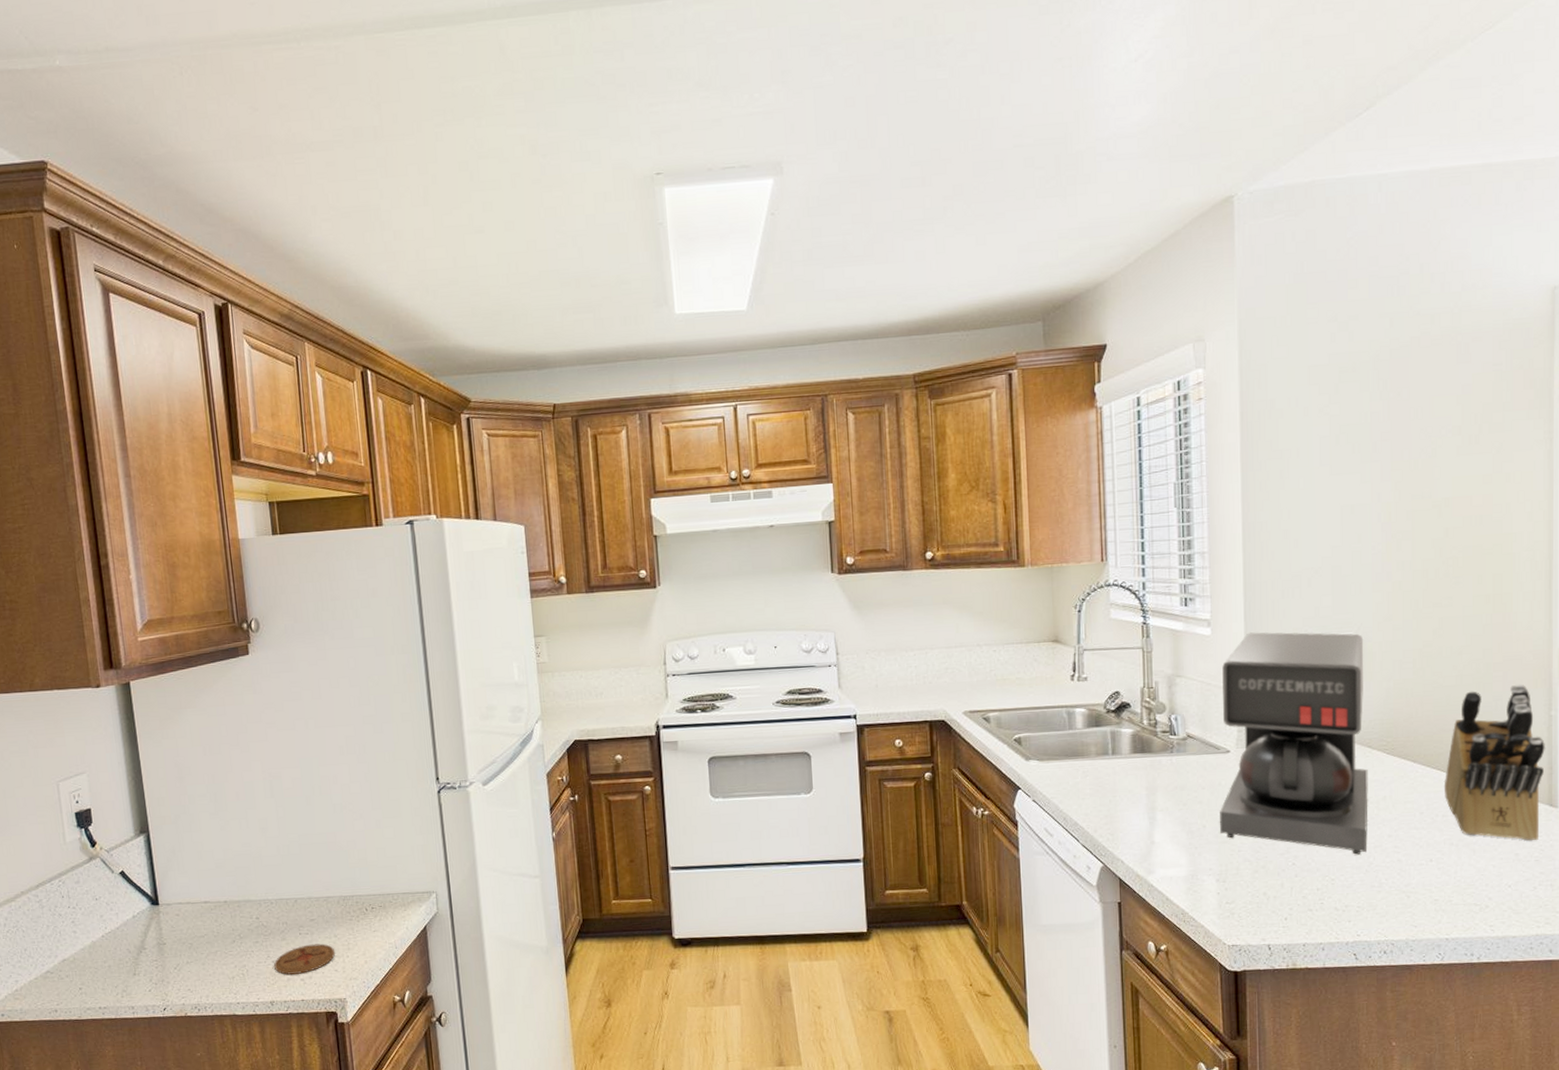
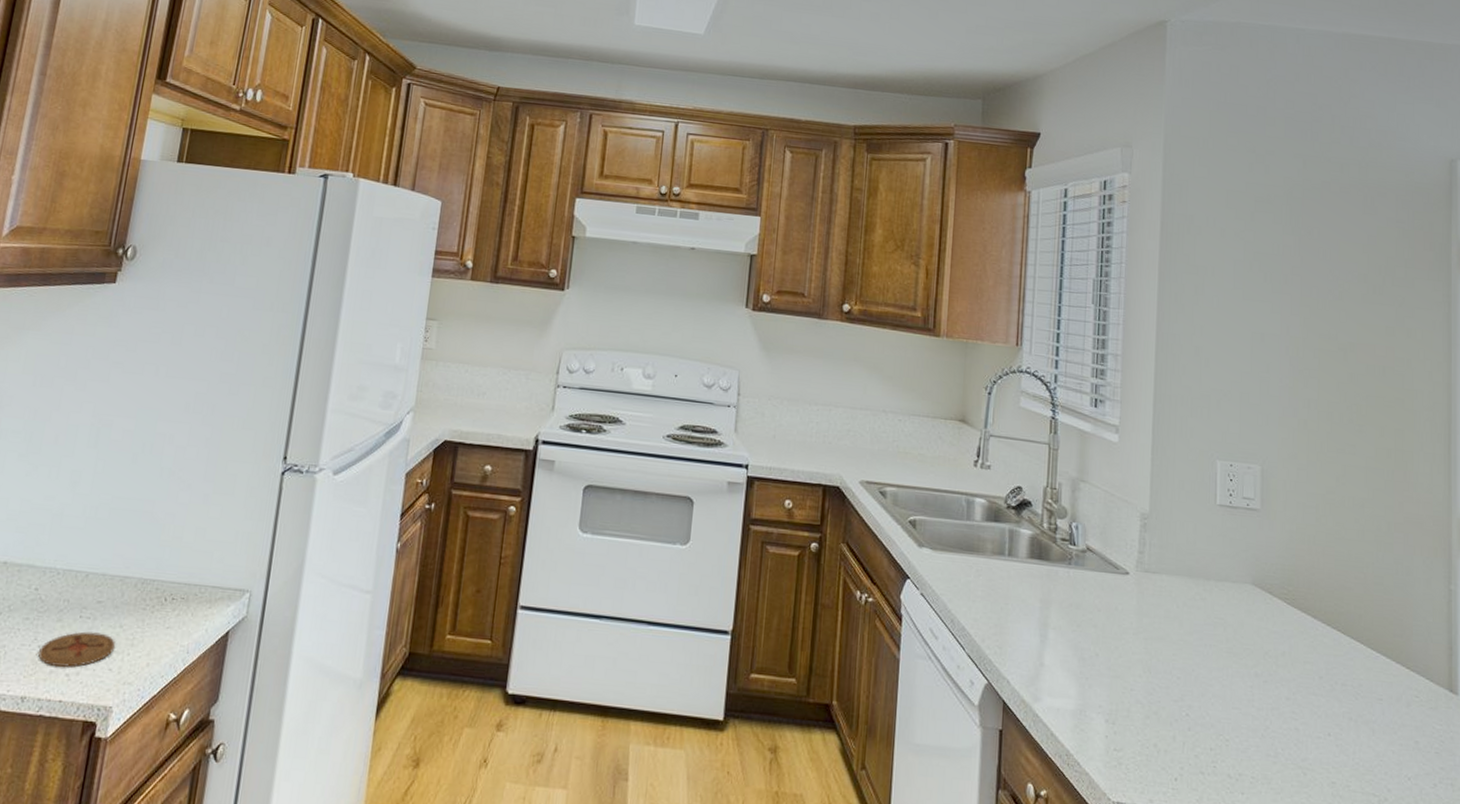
coffee maker: present [1220,632,1369,855] -> none [1113,446,1269,715]
knife block: present [1443,684,1546,842] -> none [1343,549,1446,730]

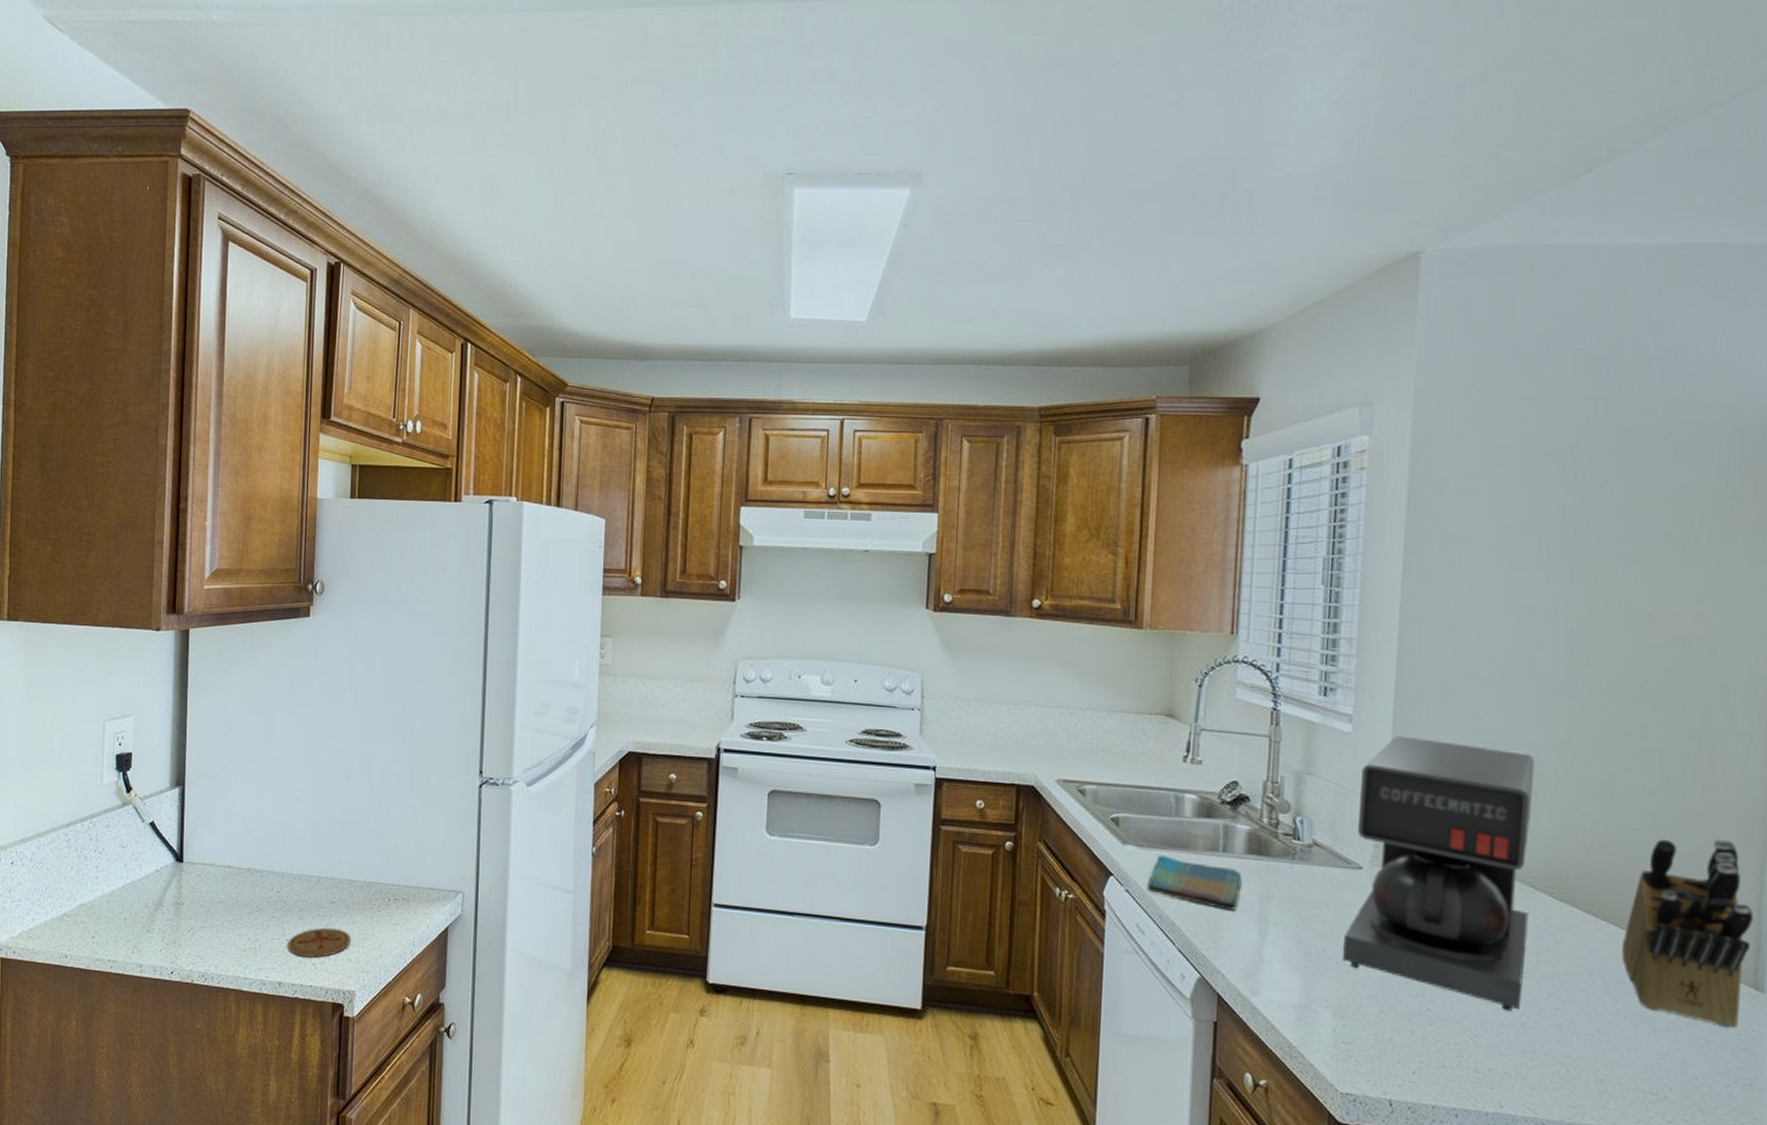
dish towel: none [941,558,1025,615] -> present [1148,855,1242,911]
coffee maker: none [1113,446,1269,715] -> present [1343,735,1536,1011]
knife block: none [1343,549,1446,730] -> present [1621,839,1755,1028]

